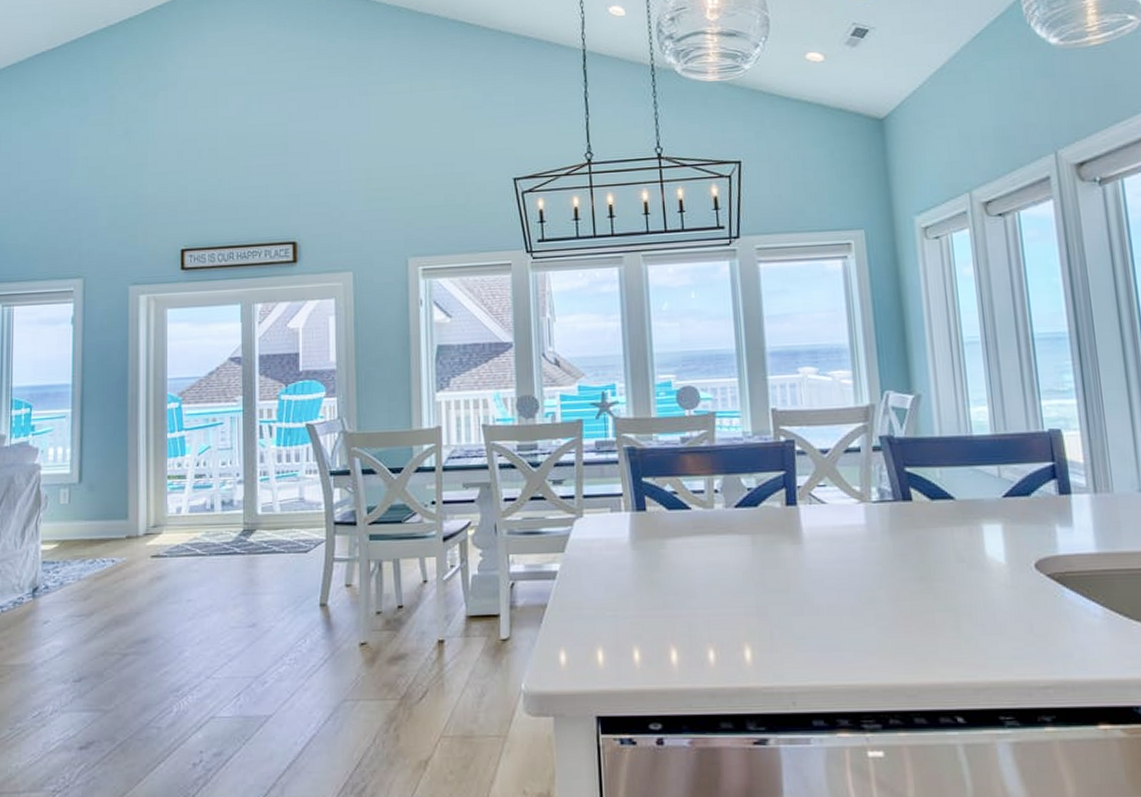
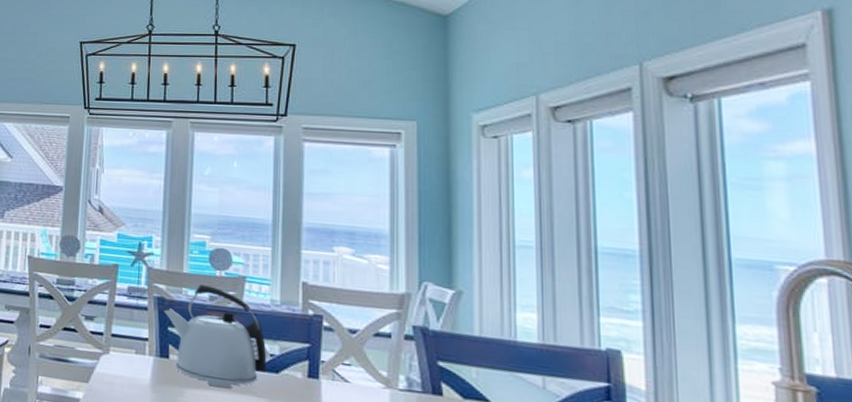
kettle: none [636,426,746,532] -> present [164,283,267,388]

